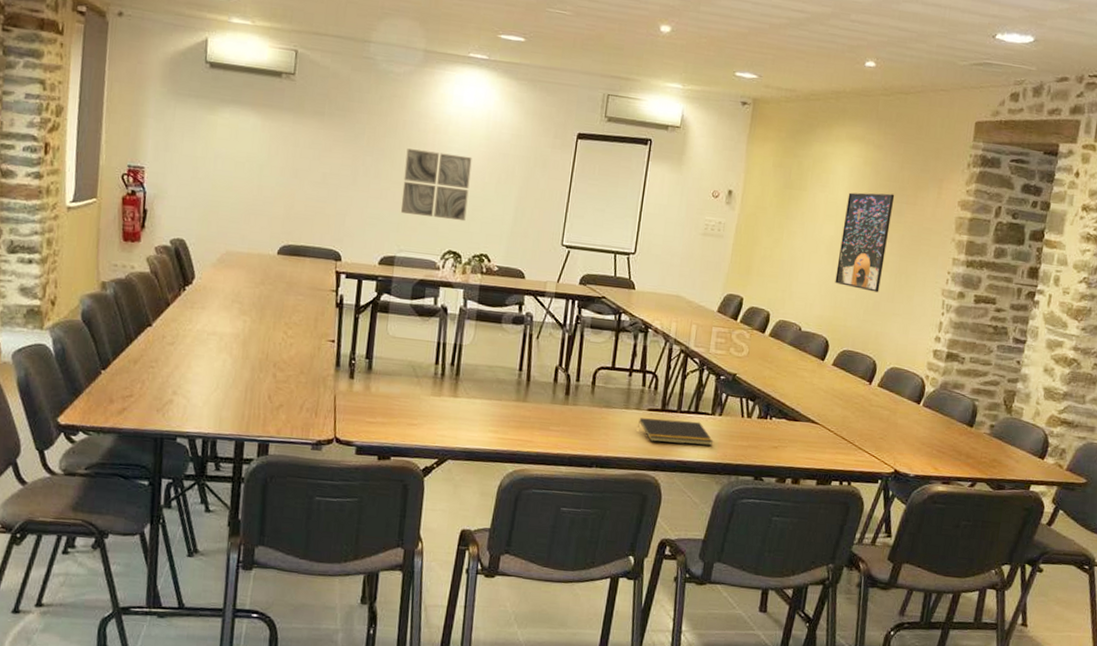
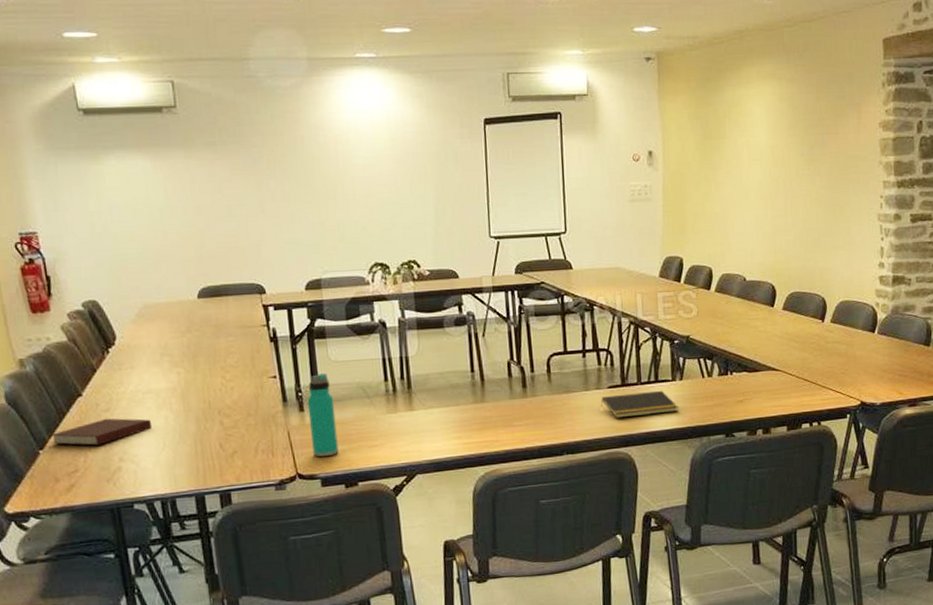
notebook: none [114,351,210,376] -> present [51,418,152,446]
water bottle: none [354,346,384,427] -> present [307,373,339,457]
wall art: present [400,148,472,222] -> none [310,162,386,233]
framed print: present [835,192,895,293] -> none [769,126,816,229]

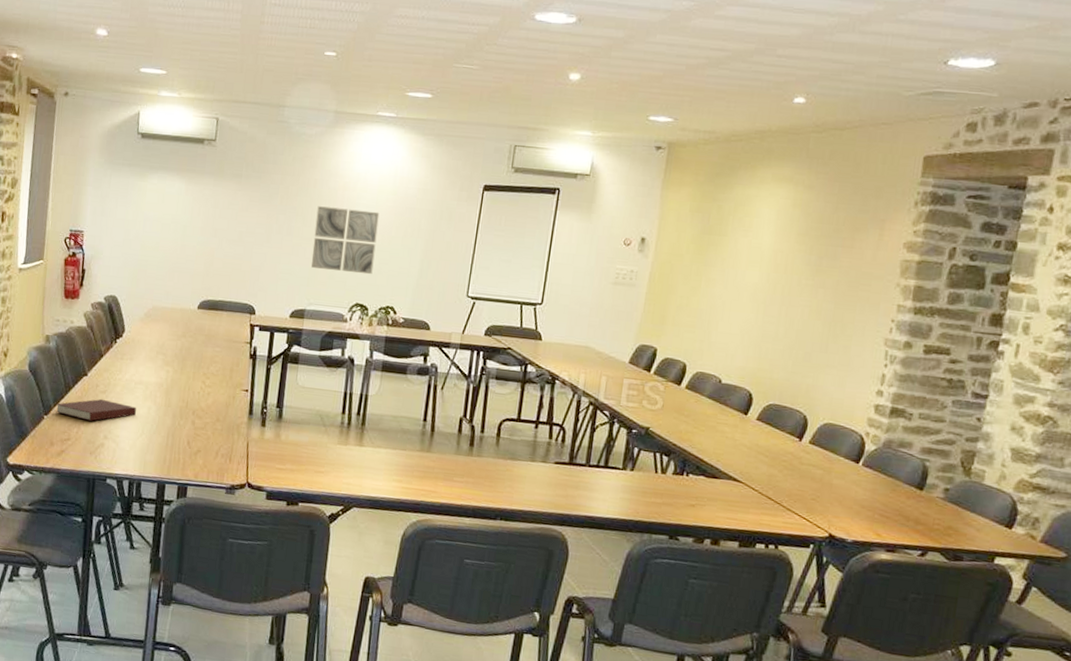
water bottle: present [307,373,339,457] -> none [265,395,294,473]
wall art: none [310,162,386,233] -> present [311,206,380,275]
notepad: present [600,390,679,418] -> none [543,471,625,502]

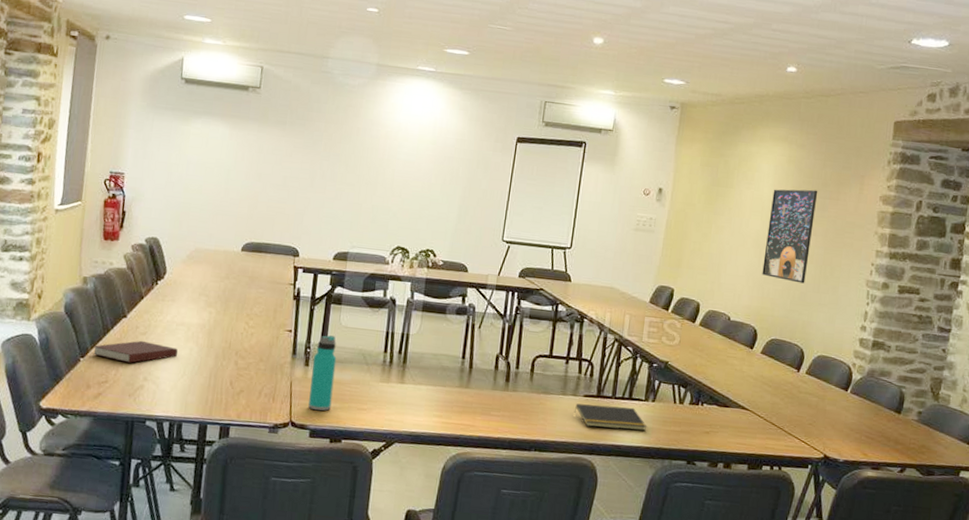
water bottle: none [265,395,294,473] -> present [308,335,337,411]
wall art: present [311,206,380,275] -> none [354,153,420,220]
notepad: none [543,471,625,502] -> present [573,403,647,431]
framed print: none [759,236,829,343] -> present [762,189,818,284]

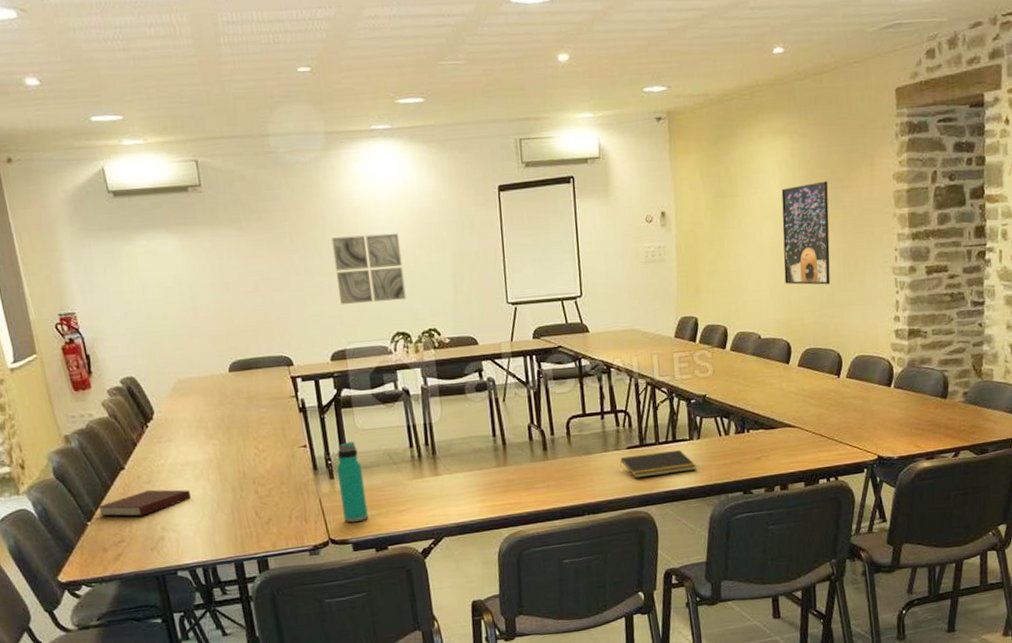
wall art: none [354,153,420,220] -> present [331,233,406,304]

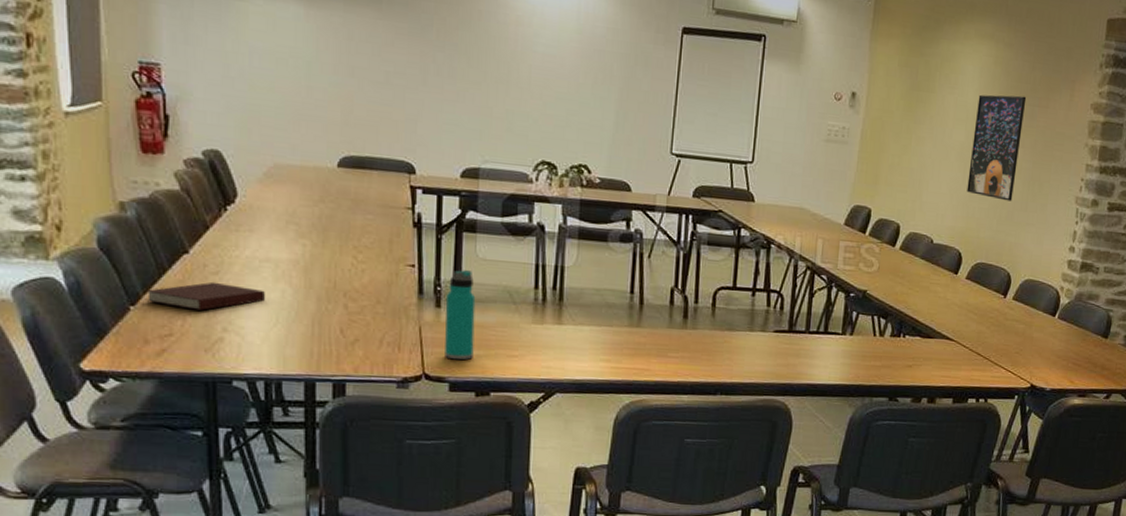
wall art: present [331,233,406,304] -> none [482,43,563,128]
notepad: present [619,449,697,478] -> none [763,340,845,367]

